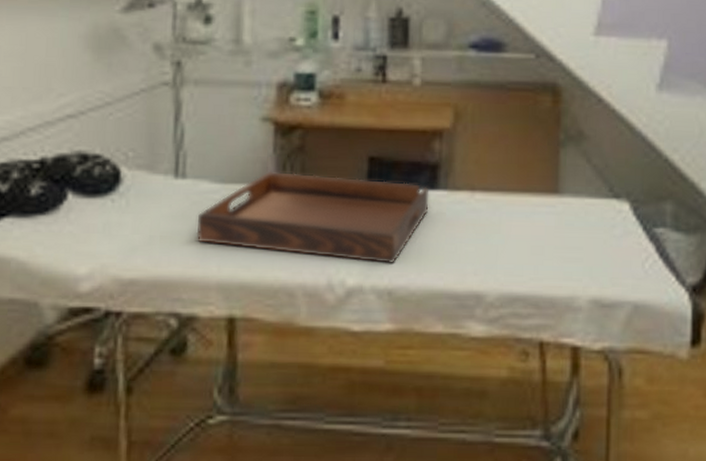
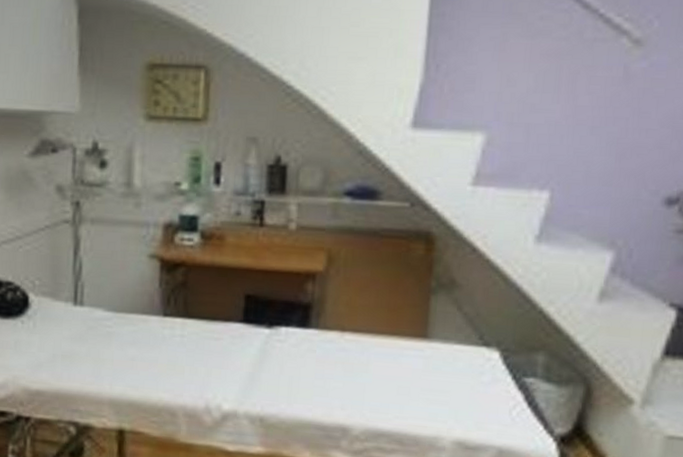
serving tray: present [196,171,430,264] -> none [92,303,301,394]

